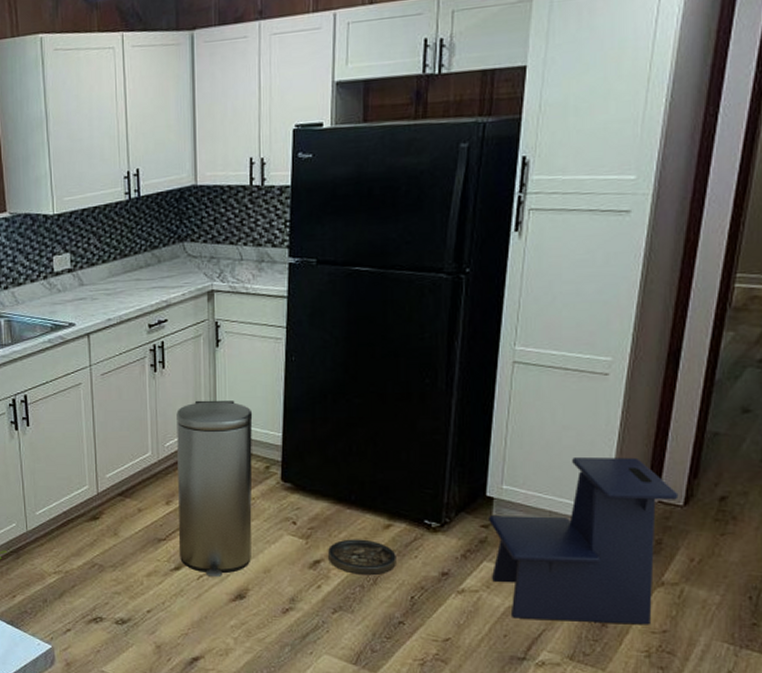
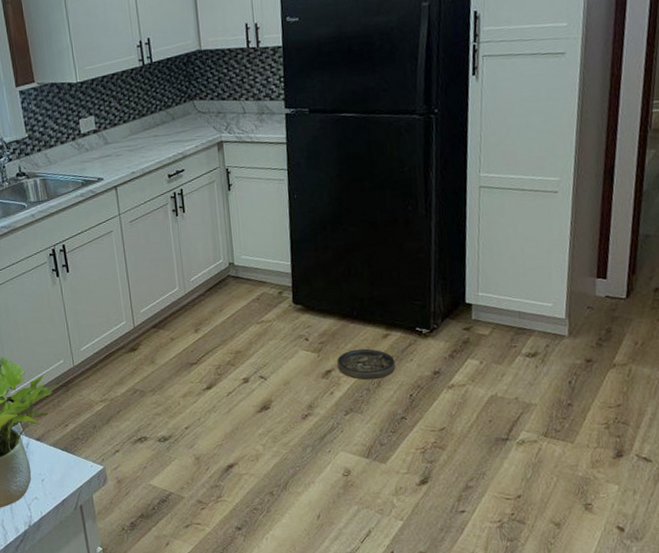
pedal bin: present [176,400,253,578] -> none [198,237,272,394]
step stool: present [489,456,679,625] -> none [469,260,622,405]

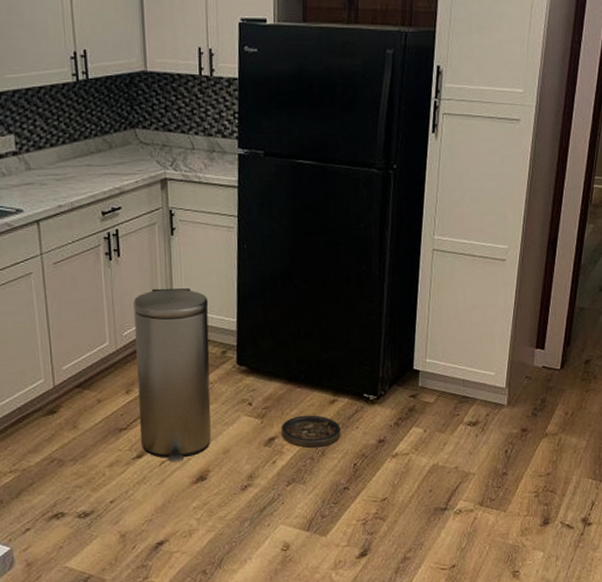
pedal bin: none [198,237,272,394] -> present [133,288,211,463]

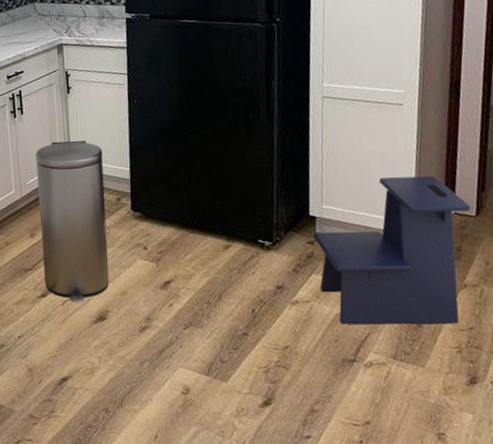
pet bowl: present [281,415,341,448] -> none [177,259,237,292]
step stool: none [416,330,557,475] -> present [313,175,471,325]

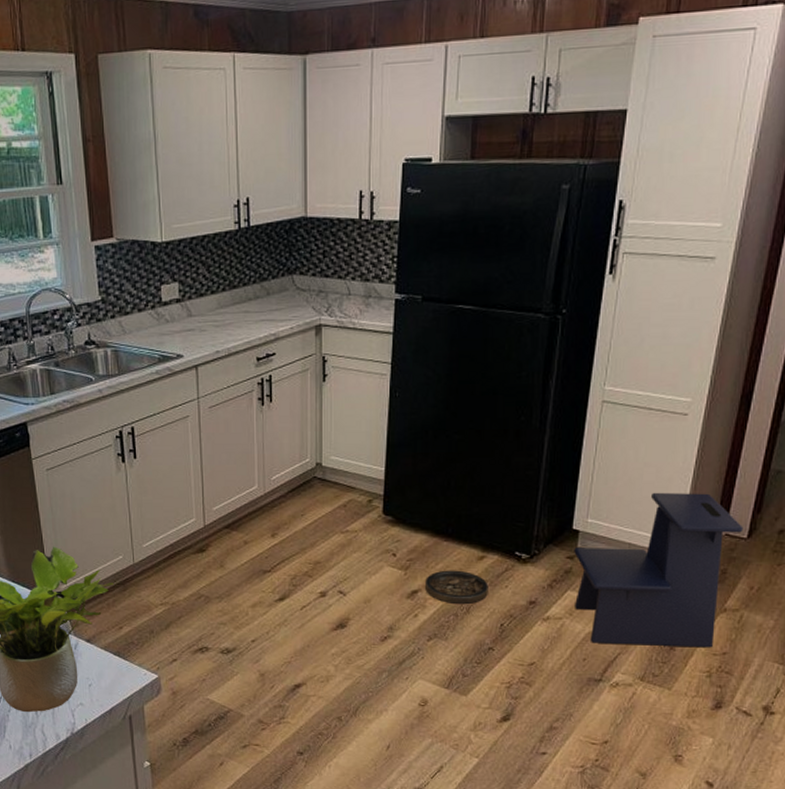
pedal bin: present [35,140,109,303] -> none [283,434,357,608]
pet bowl: none [177,259,237,292] -> present [425,570,488,604]

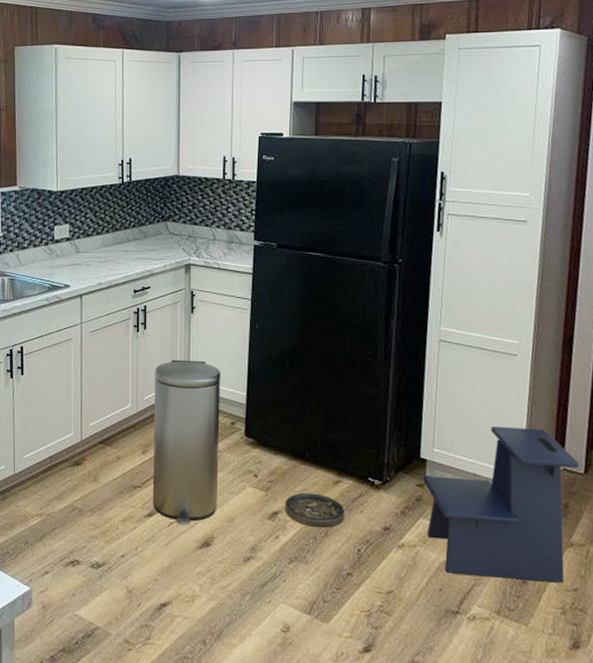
pedal bin: none [283,434,357,608] -> present [153,359,221,526]

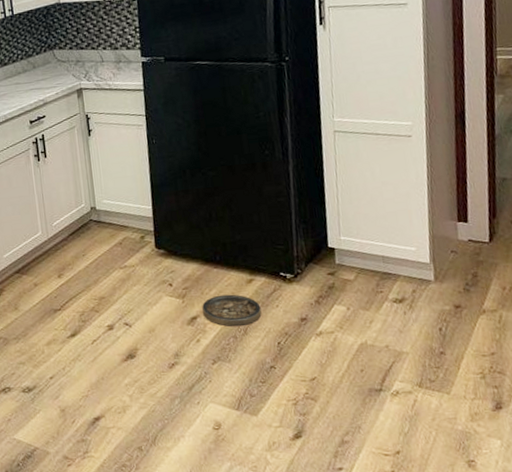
pedal bin: present [153,359,221,526] -> none [60,181,137,341]
step stool: present [423,425,580,583] -> none [333,204,484,354]

